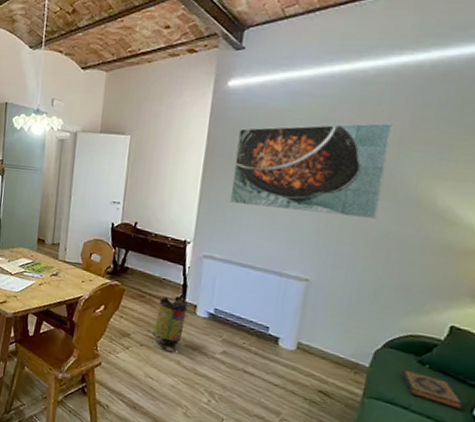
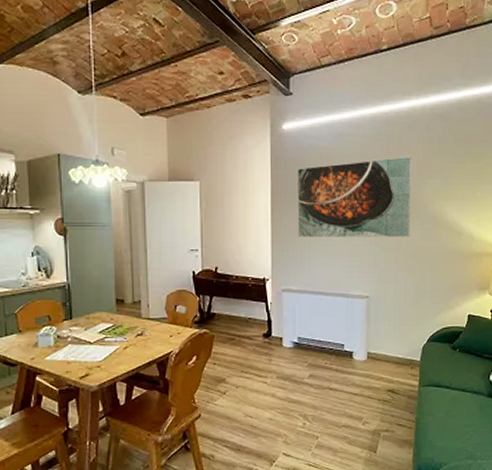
trash can: present [150,296,189,353] -> none [244,332,275,387]
hardback book: present [401,369,463,411] -> none [442,356,482,379]

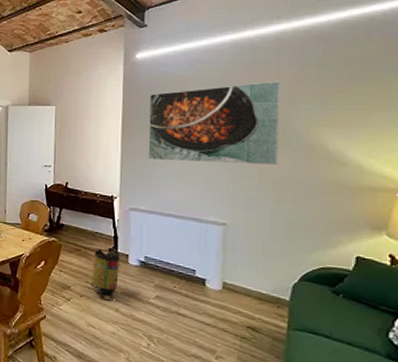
trash can: none [244,332,275,387] -> present [88,248,121,301]

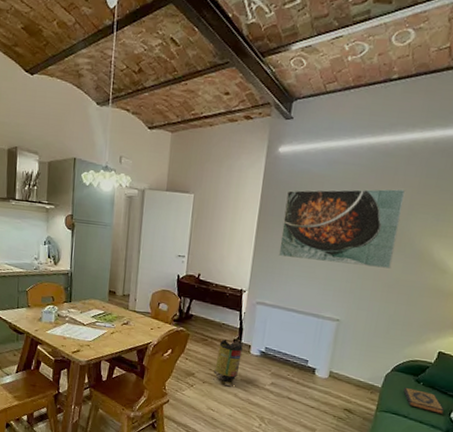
hardback book: none [319,300,378,335] -> present [403,387,444,415]

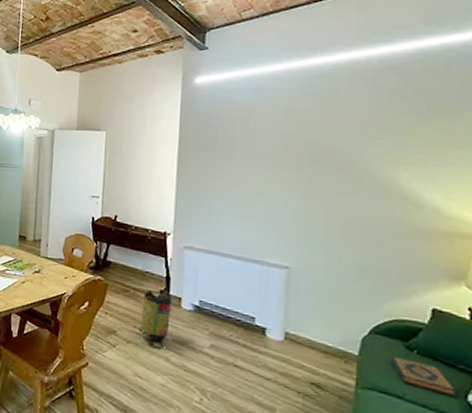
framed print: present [278,188,406,269] -> none [205,112,352,204]

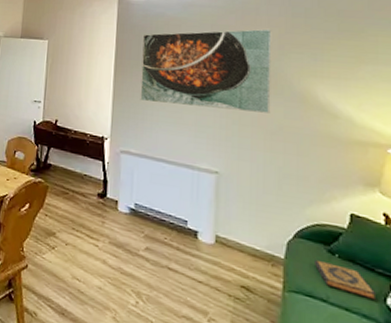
trash can: present [136,290,173,349] -> none [75,192,110,252]
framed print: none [205,112,352,204] -> present [140,28,272,113]

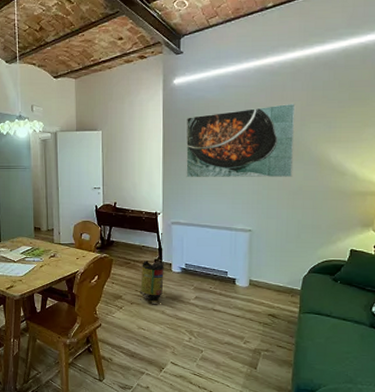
trash can: none [75,192,110,252] -> present [138,259,165,305]
hardback book: present [315,259,375,301] -> none [323,287,364,310]

